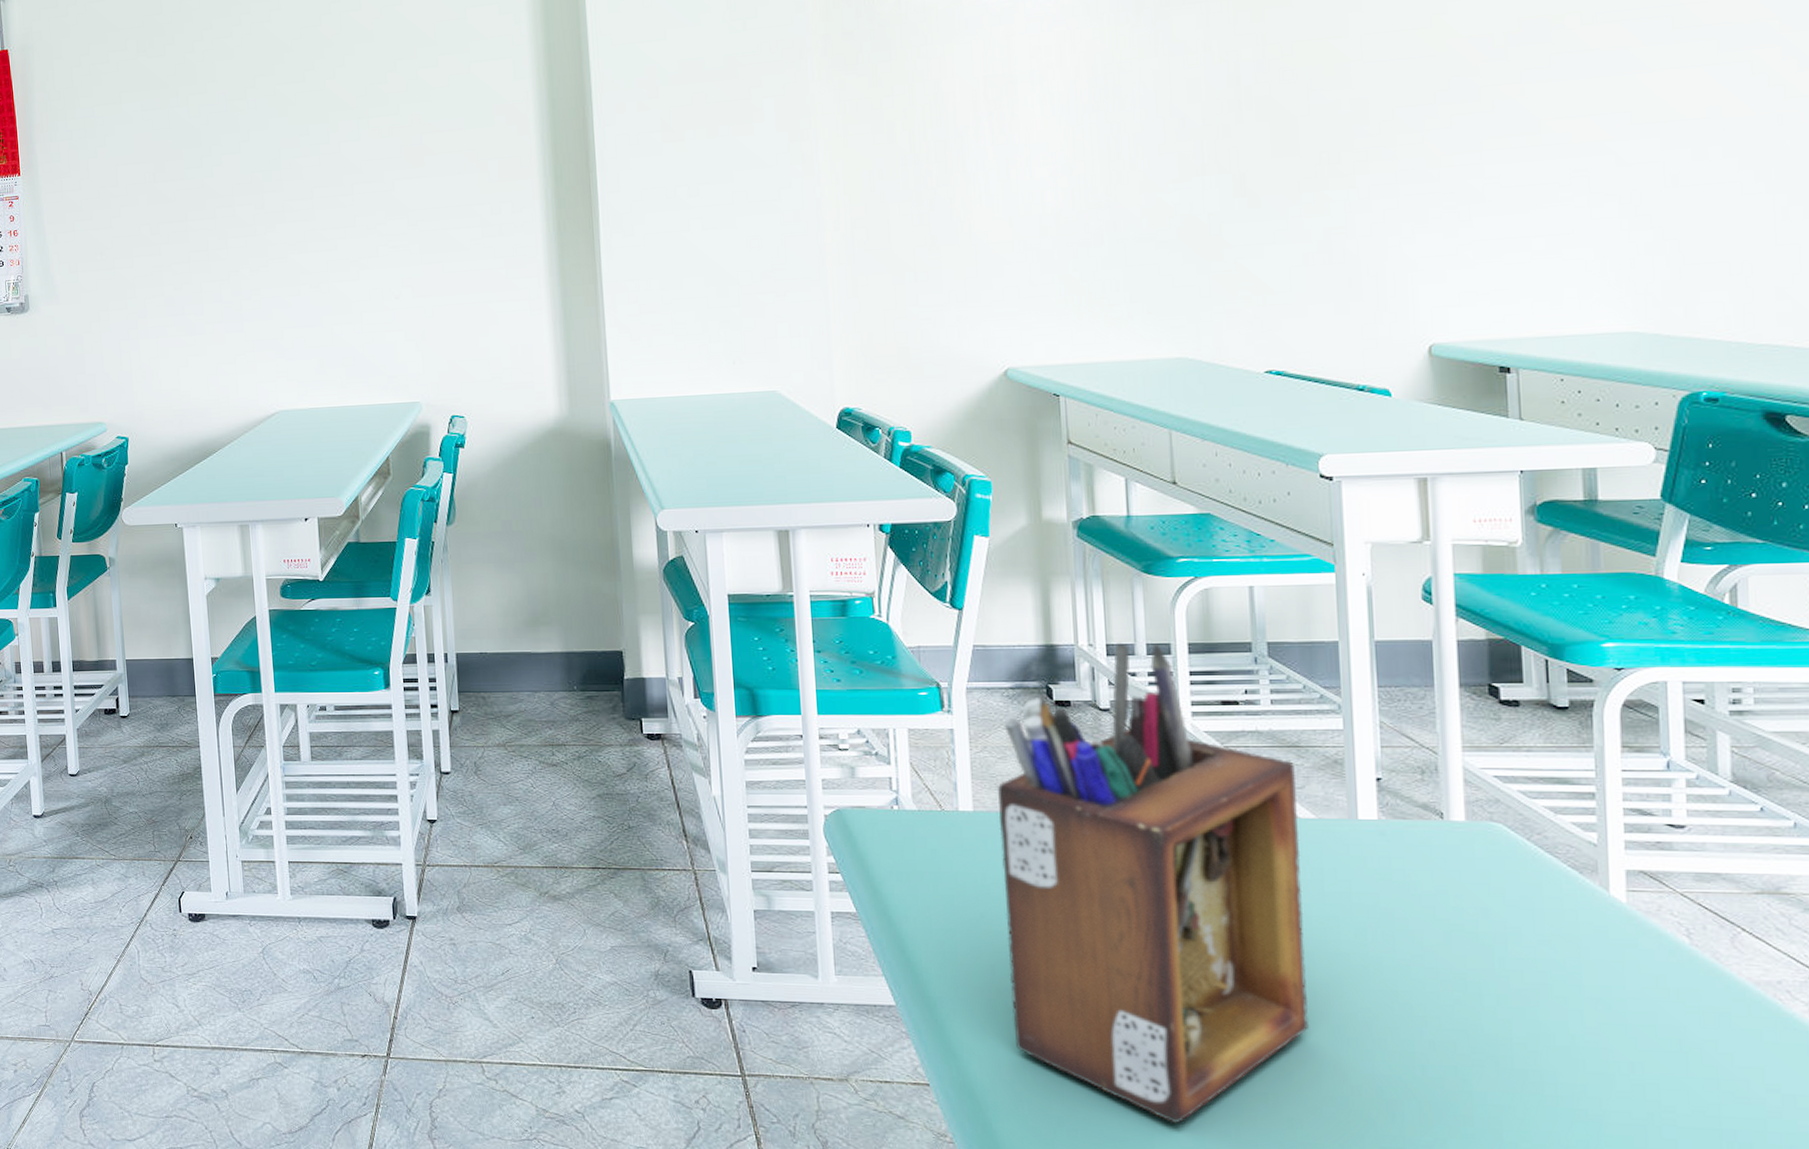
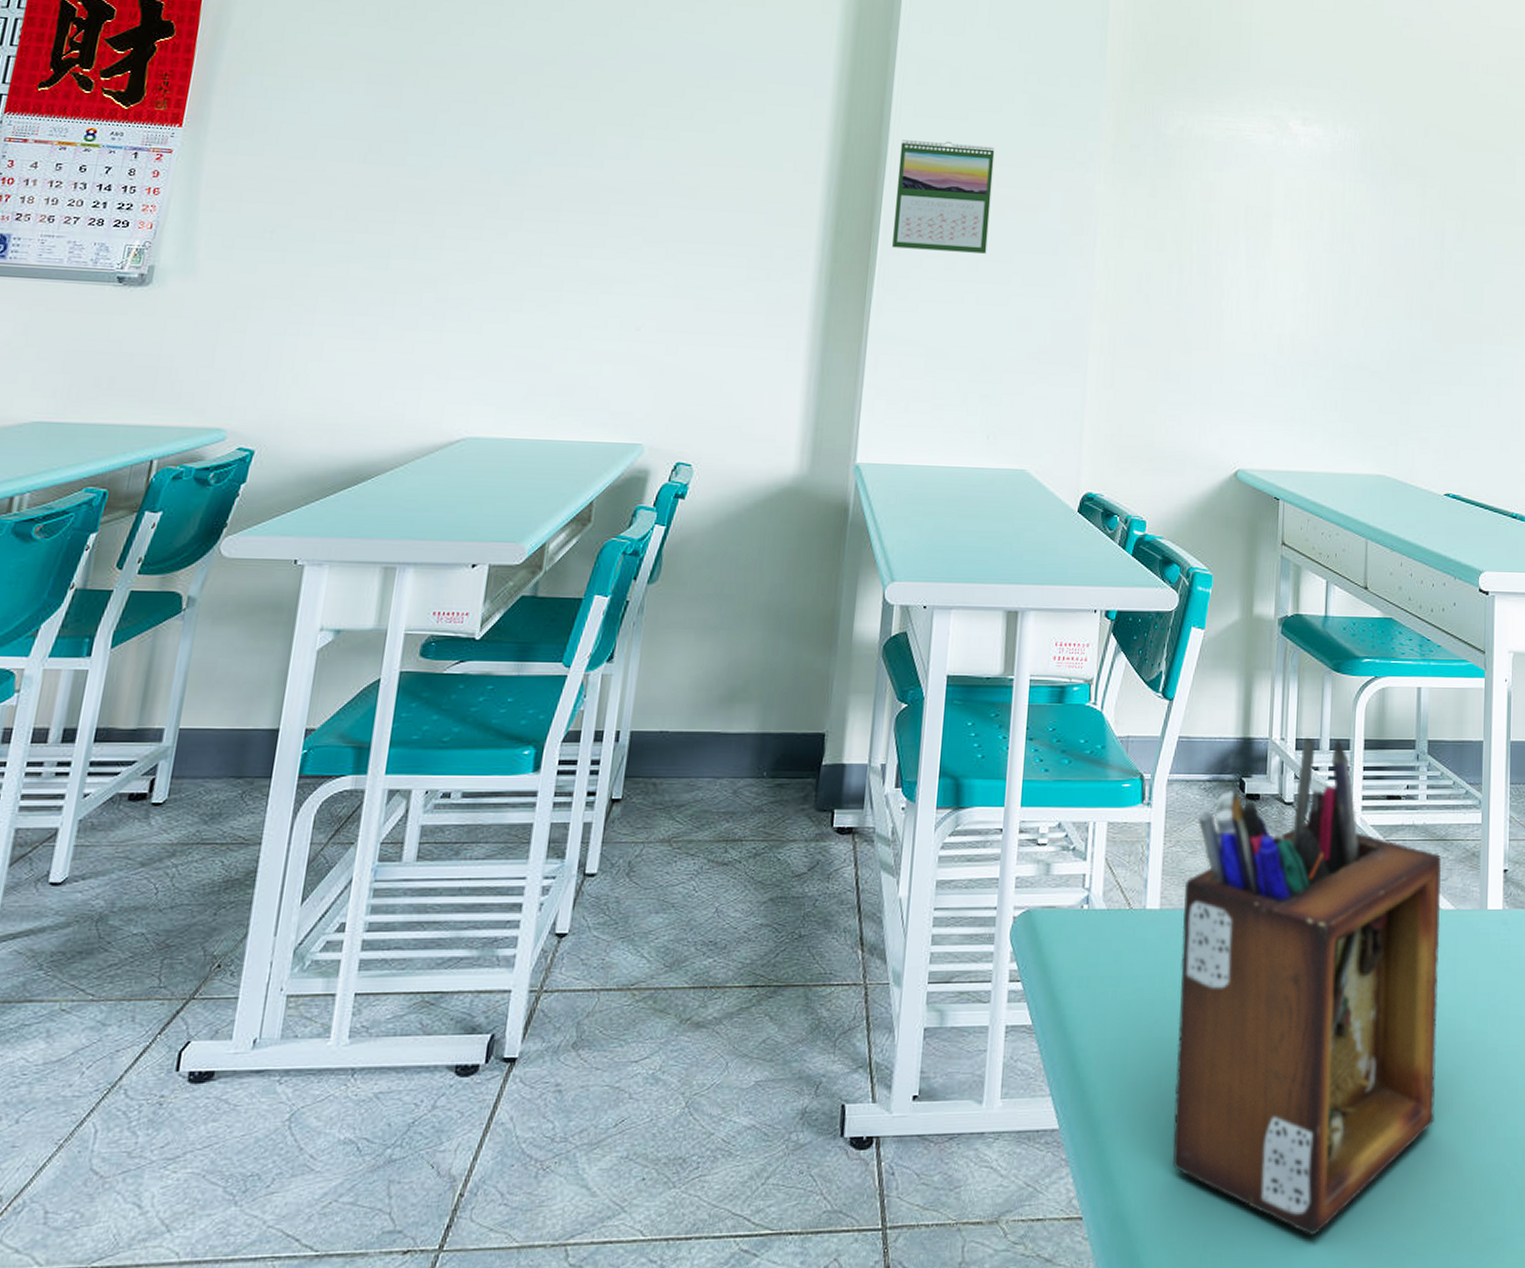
calendar: none [603,63,705,185] -> present [892,140,995,254]

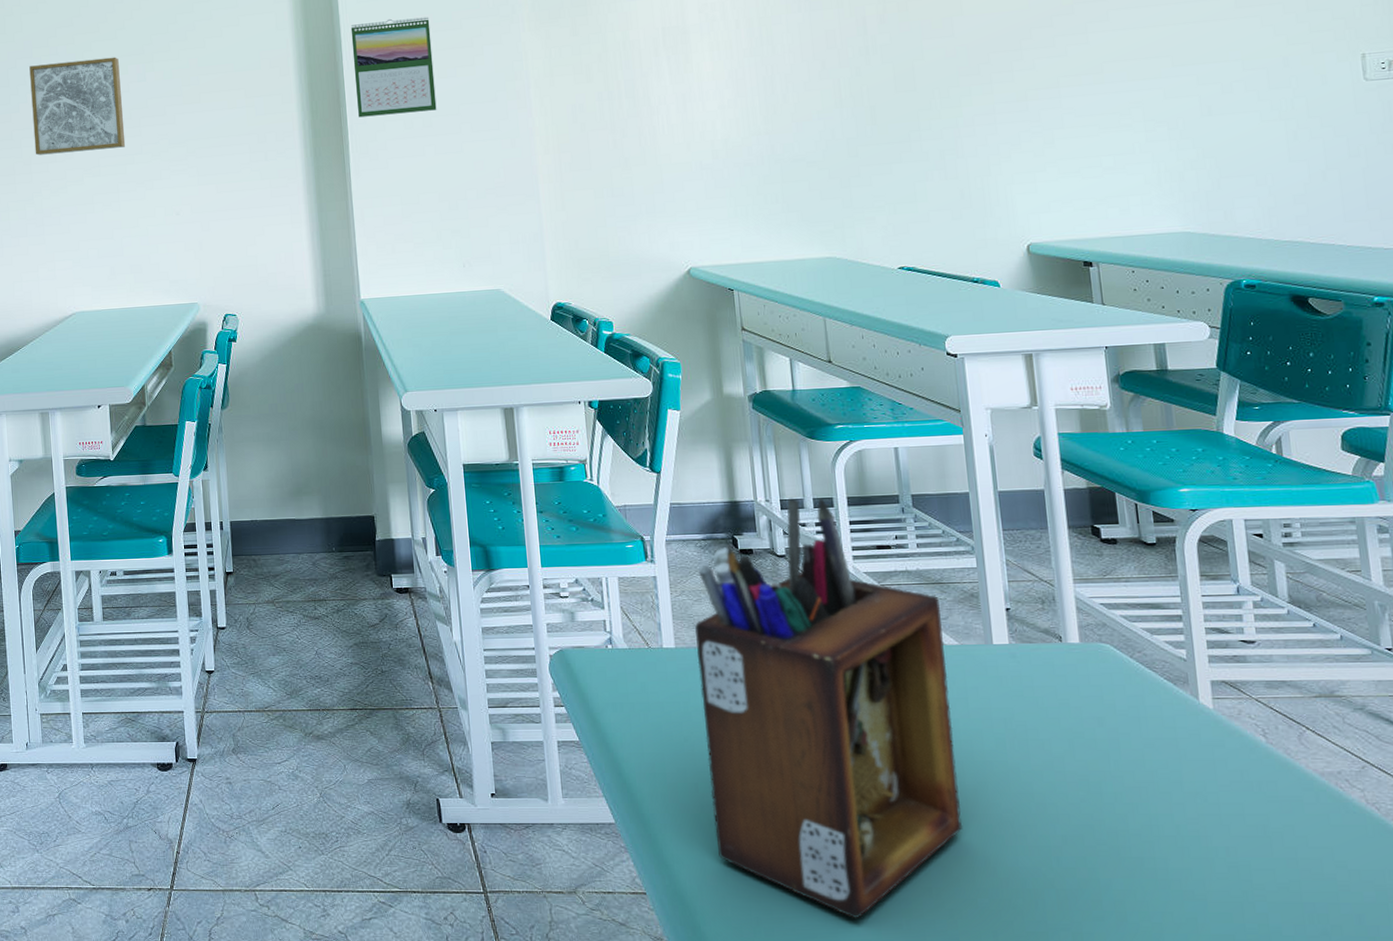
wall art: none [452,113,597,236] -> present [29,57,126,156]

